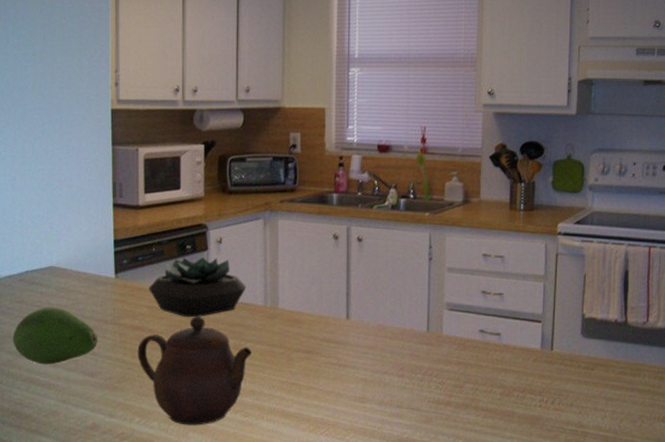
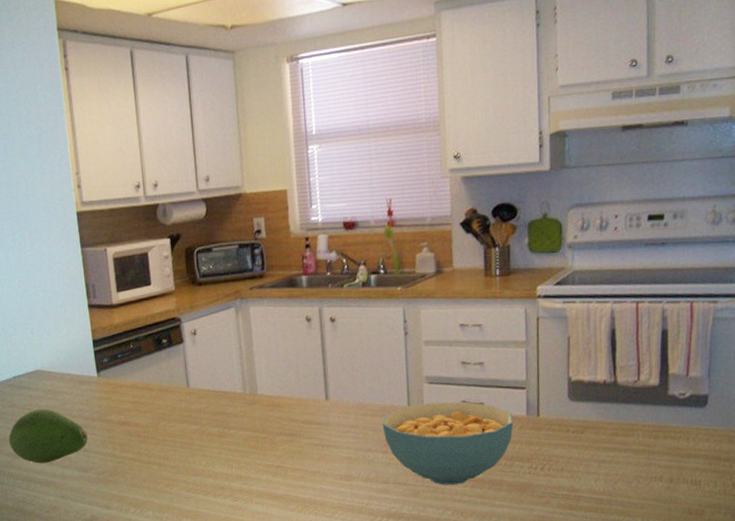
teapot: present [137,317,253,426] -> none [126,408,236,513]
succulent plant: present [148,257,247,318] -> none [129,349,225,410]
cereal bowl: none [400,330,528,414] -> present [382,401,514,485]

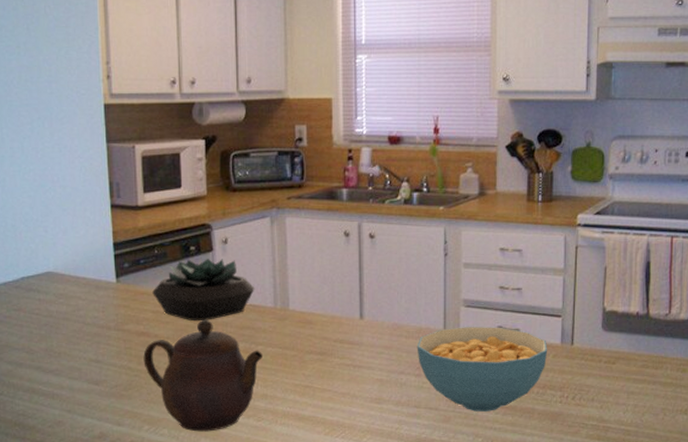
fruit: present [9,408,88,464] -> none [12,314,102,374]
teapot: none [126,408,236,513] -> present [143,320,264,432]
succulent plant: none [129,349,225,410] -> present [151,259,255,322]

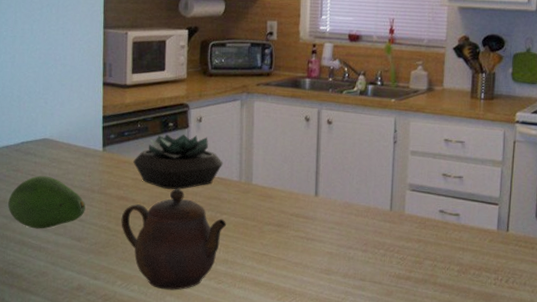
fruit: none [12,314,102,374] -> present [8,175,86,229]
cereal bowl: present [417,327,548,412] -> none [365,209,485,289]

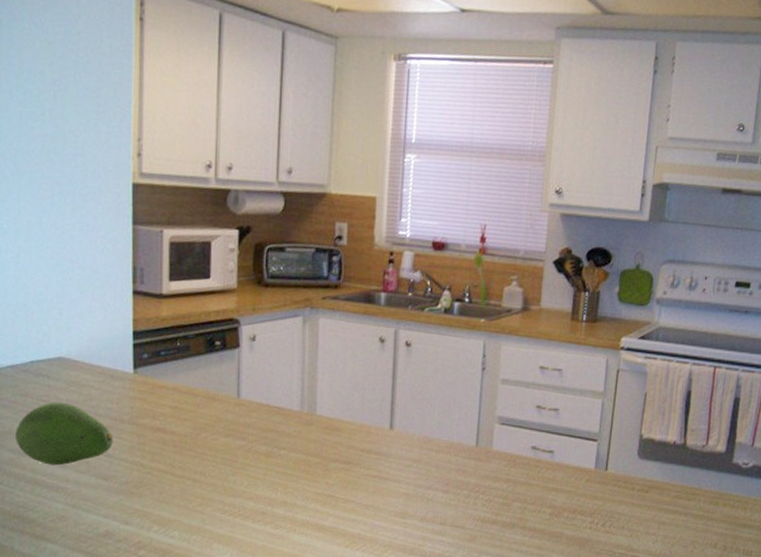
teapot: present [121,189,227,290] -> none [157,420,286,537]
succulent plant: present [132,134,223,190] -> none [170,354,282,421]

